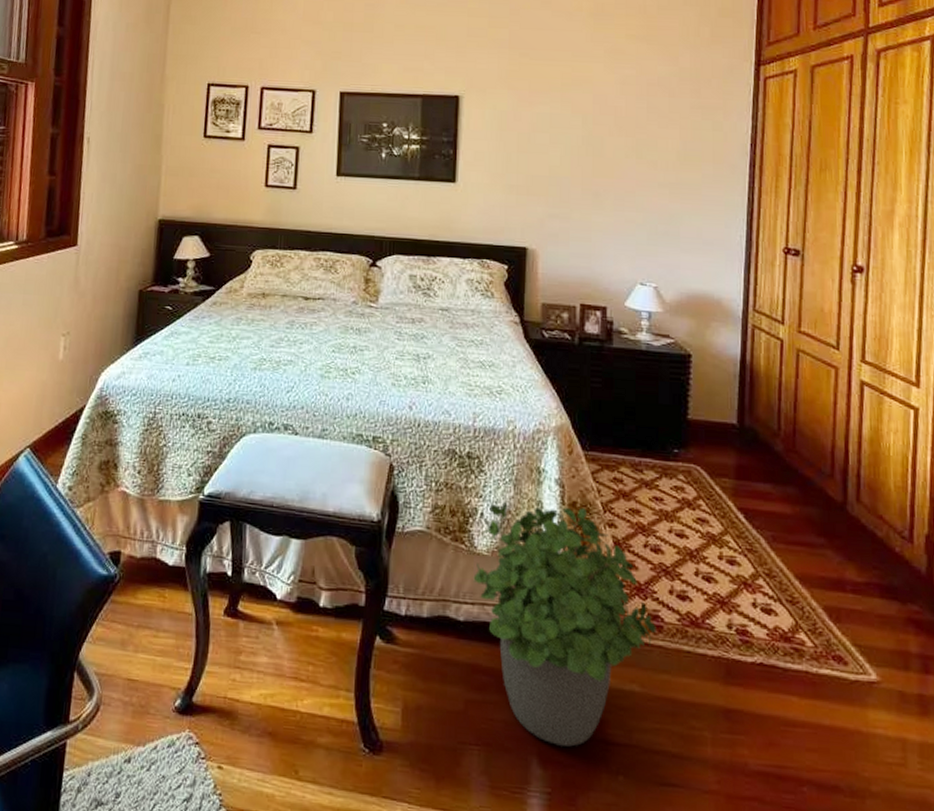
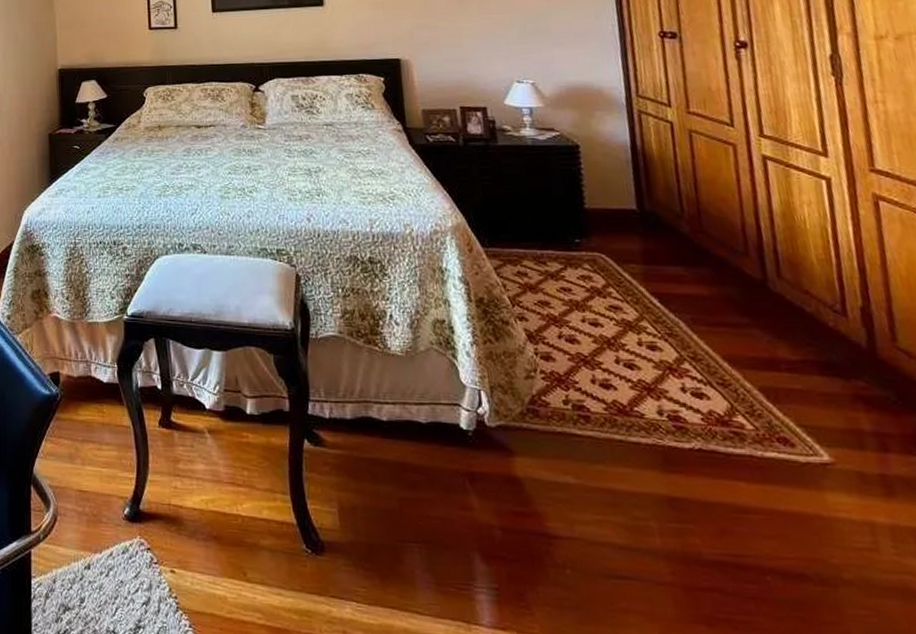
potted plant: present [473,501,656,747] -> none [391,302,584,541]

